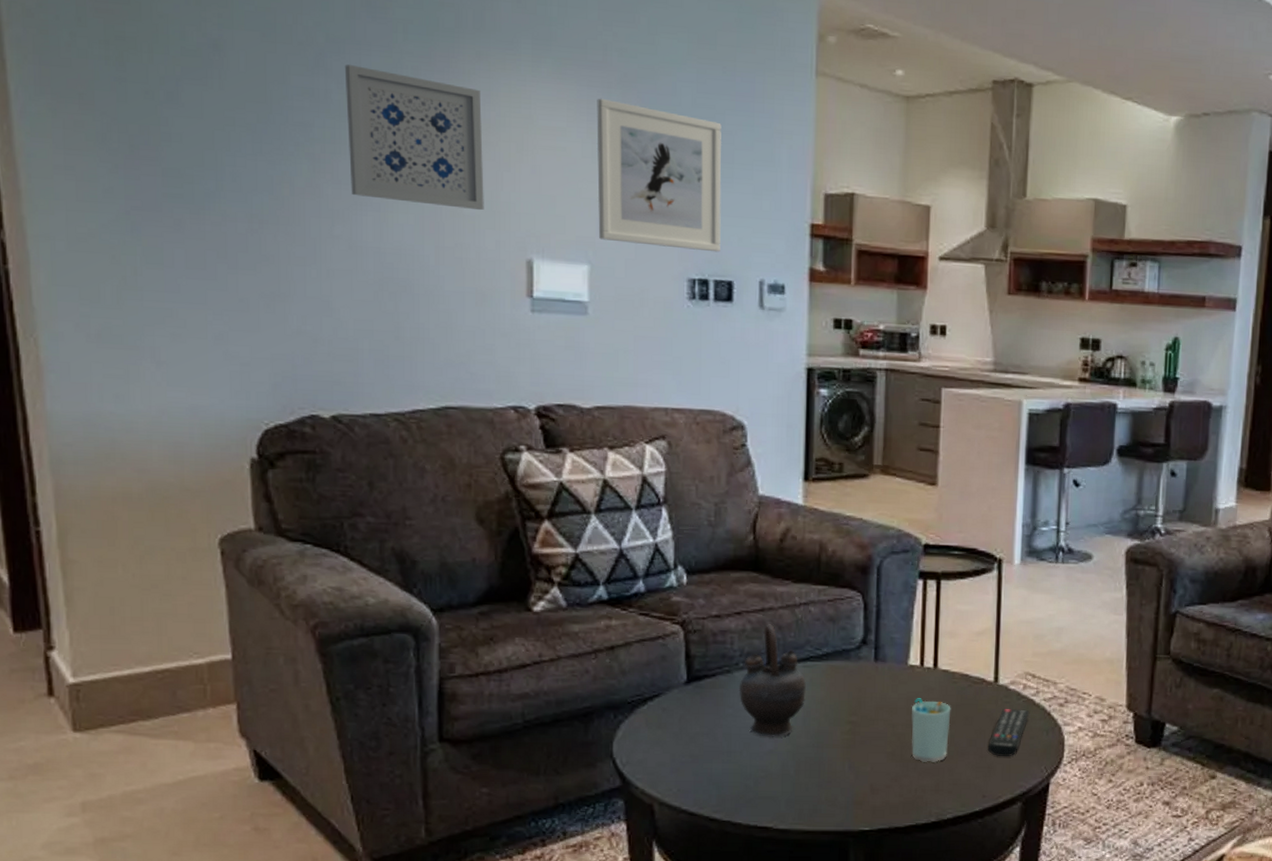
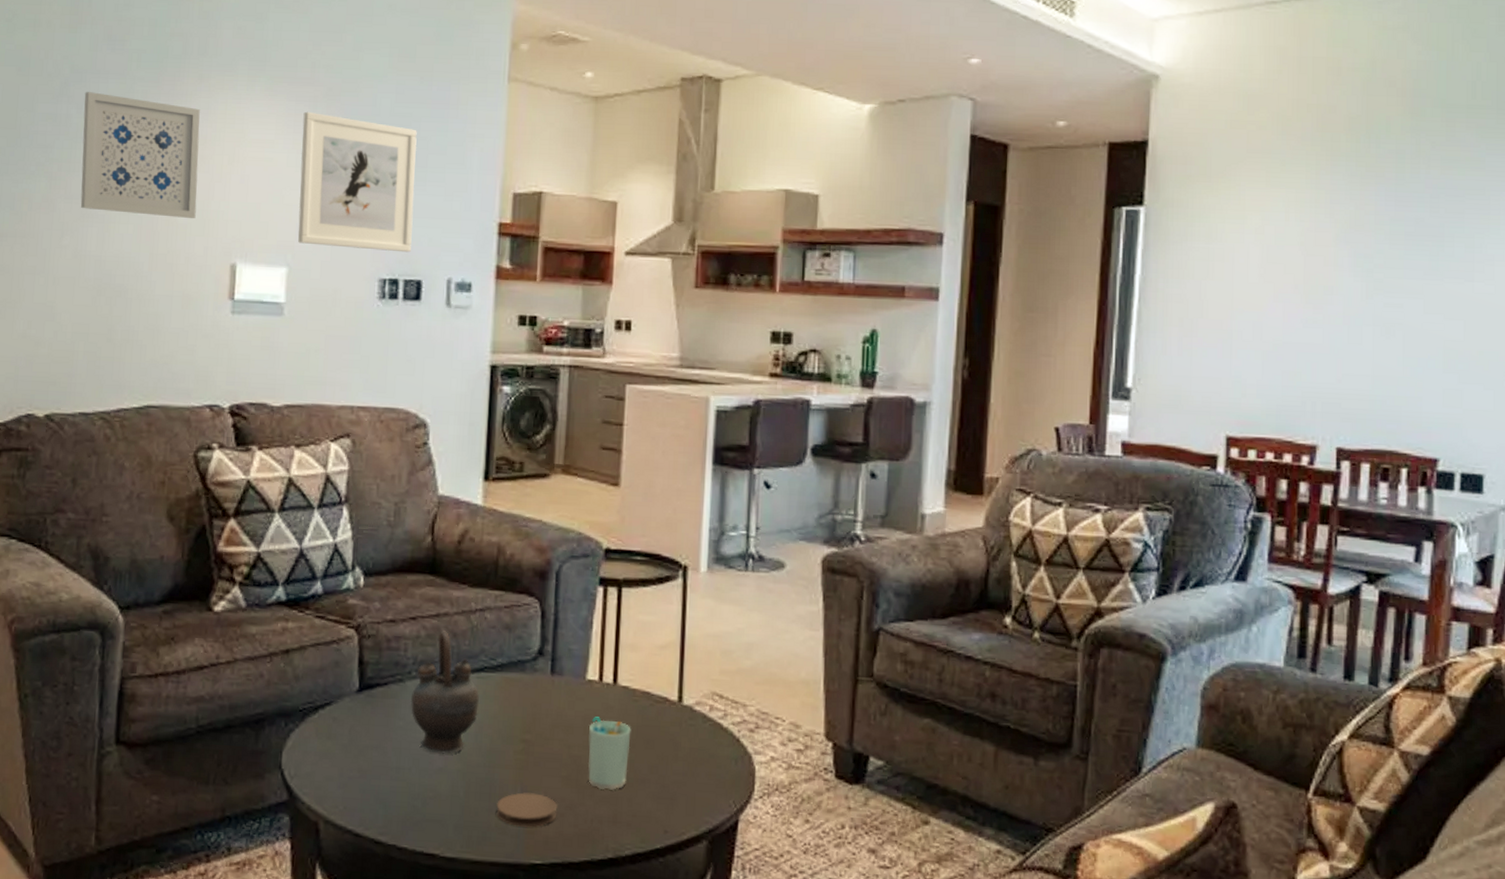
coaster: none [826,768,884,799] -> present [496,792,558,828]
remote control: present [987,708,1030,757] -> none [670,731,717,788]

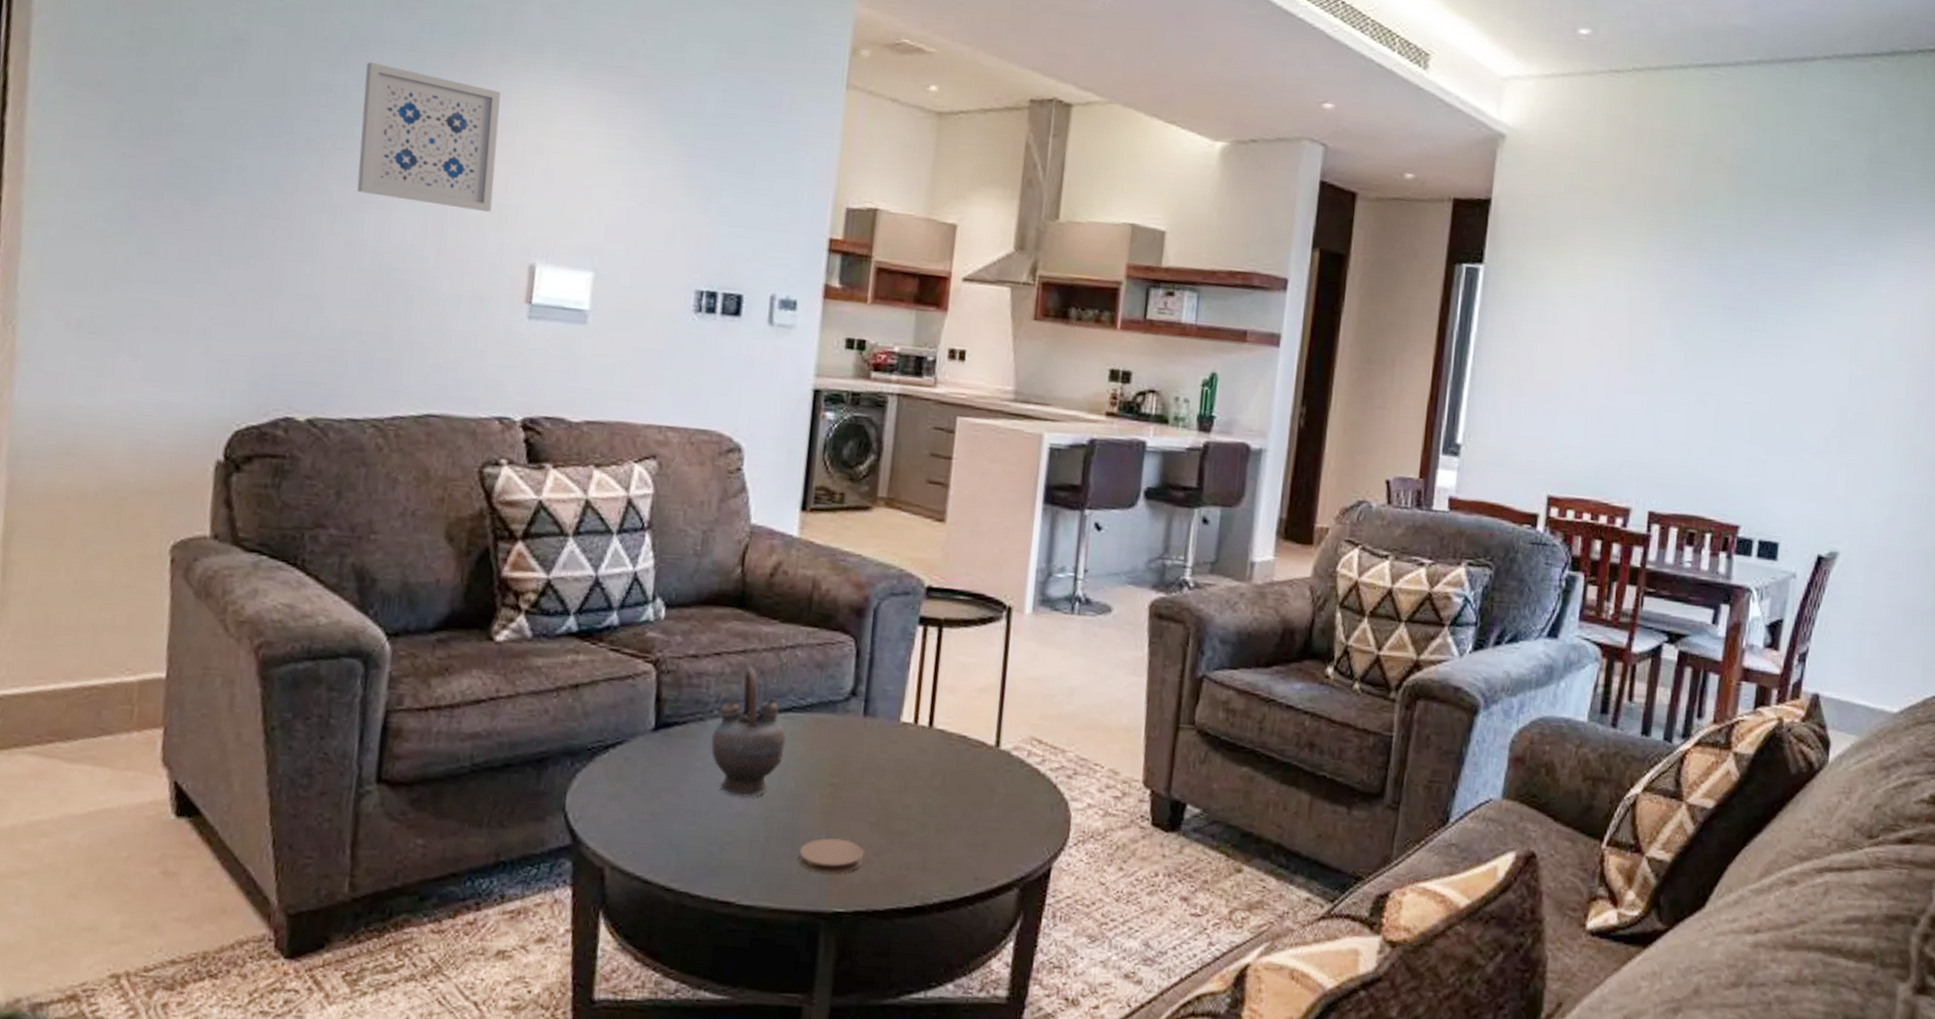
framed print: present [298,111,417,253] -> none [607,103,745,265]
cup: present [587,716,631,790] -> none [898,760,946,836]

